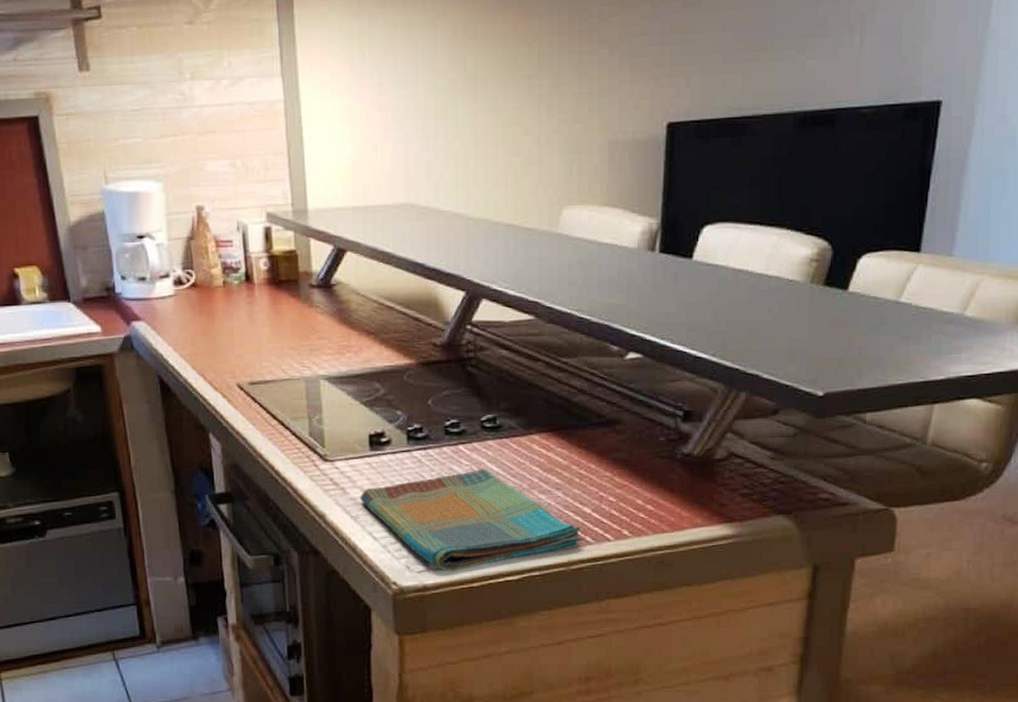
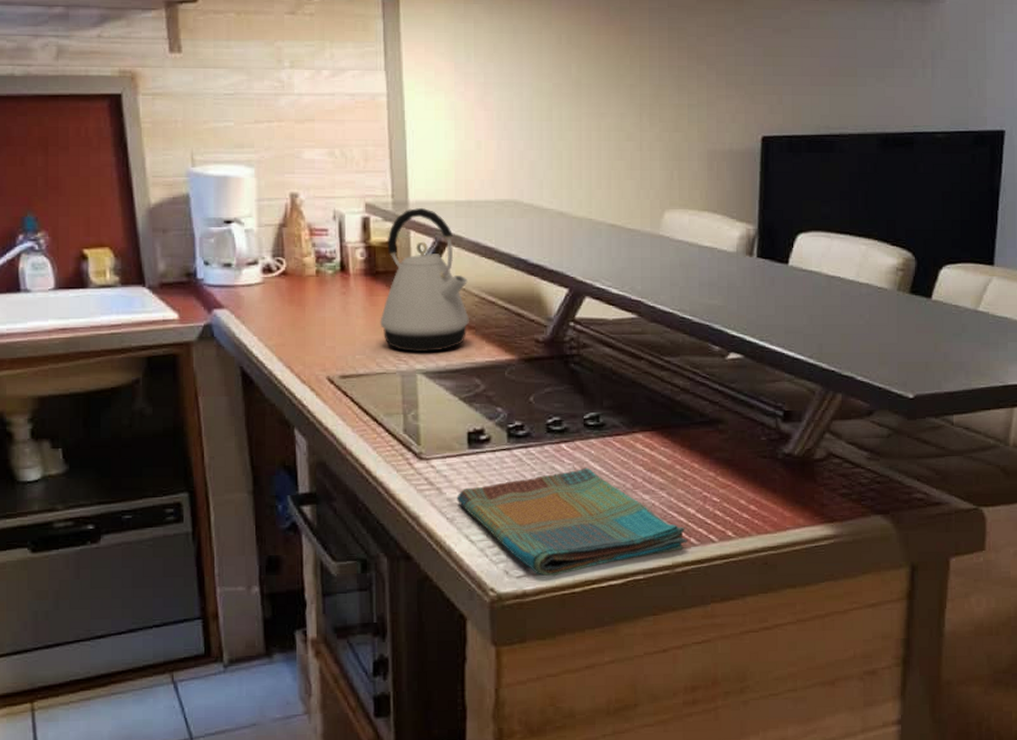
kettle: none [284,215,370,359] -> present [380,208,470,353]

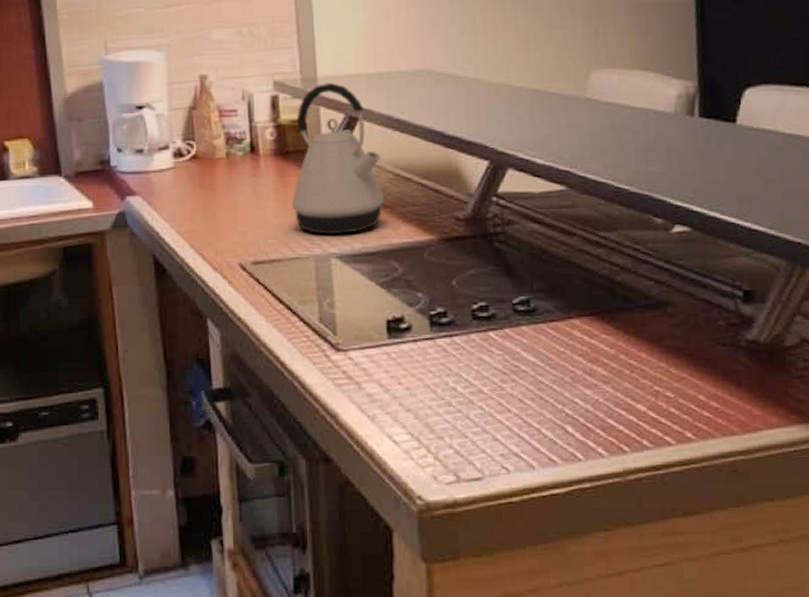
dish towel: present [456,467,687,577] -> none [377,358,639,483]

